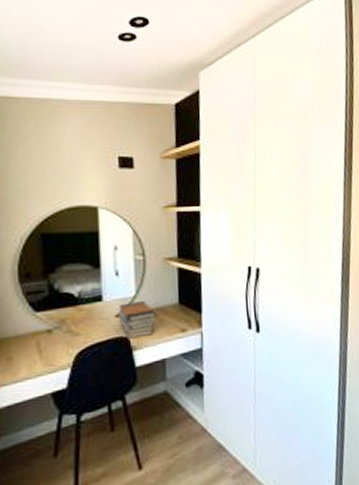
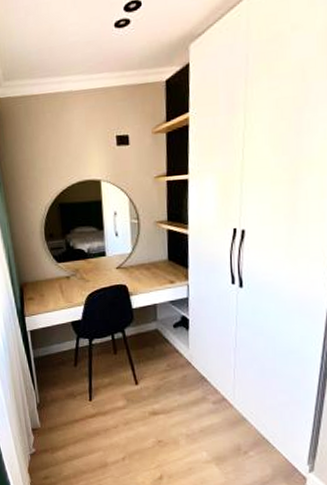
book stack: present [117,301,156,339] -> none [117,257,149,287]

